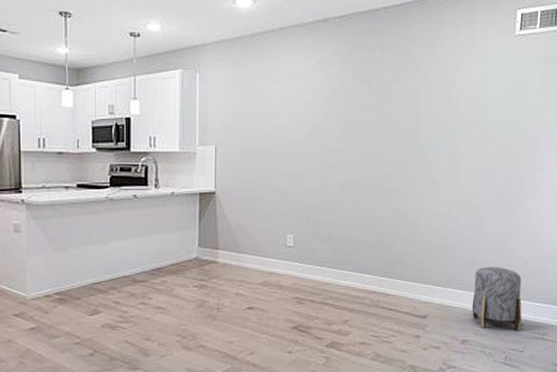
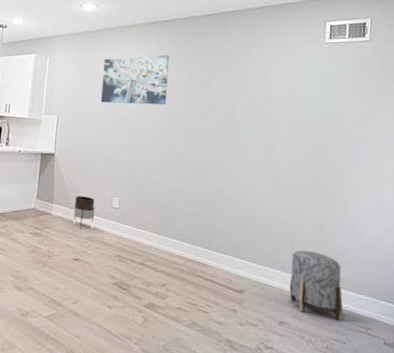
planter: none [243,237,267,274] -> present [74,195,95,229]
wall art: none [266,60,344,126] -> present [101,54,169,105]

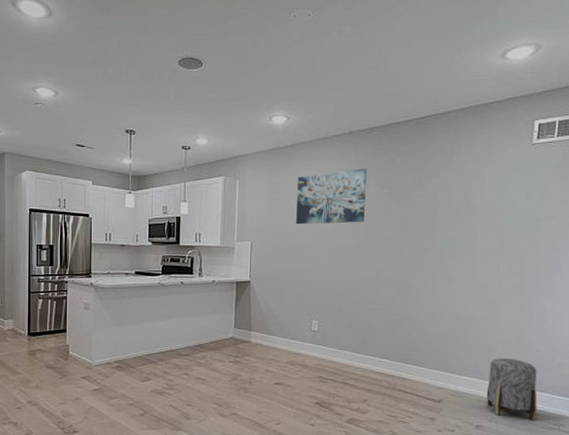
planter: present [74,195,95,229] -> none [273,321,294,354]

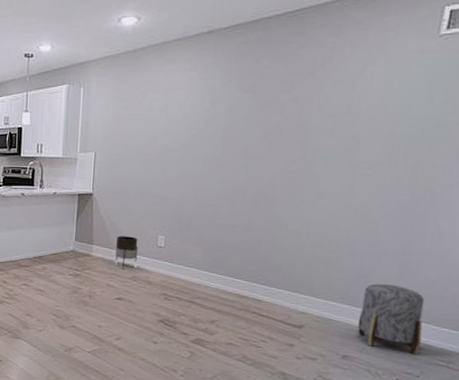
planter: none [273,321,294,354] -> present [115,236,139,269]
wall art: present [296,168,367,225] -> none [144,71,228,135]

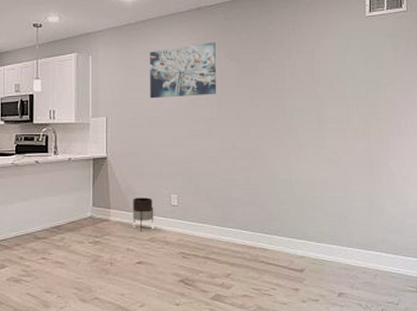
wall art: none [144,71,228,135] -> present [150,42,216,99]
stool: present [357,283,425,355] -> none [345,223,394,285]

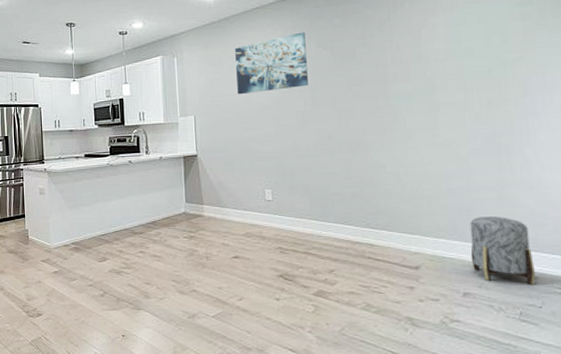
planter: present [133,198,154,231] -> none [226,193,248,226]
stool: none [345,223,394,285] -> present [470,217,535,286]

